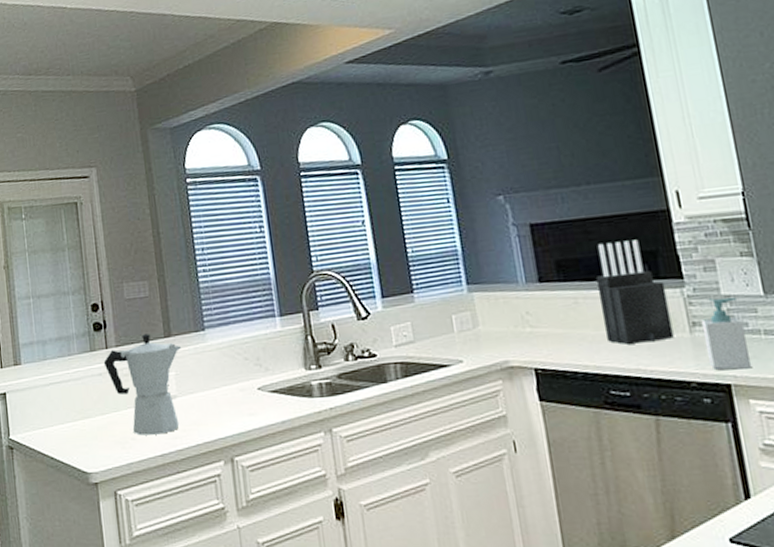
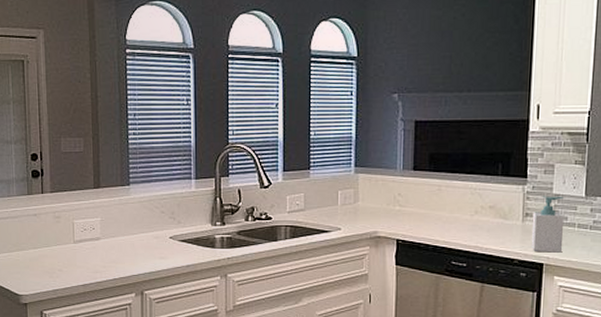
moka pot: present [103,334,181,436] -> none [39,184,107,268]
knife block: present [595,239,674,344] -> none [458,142,511,226]

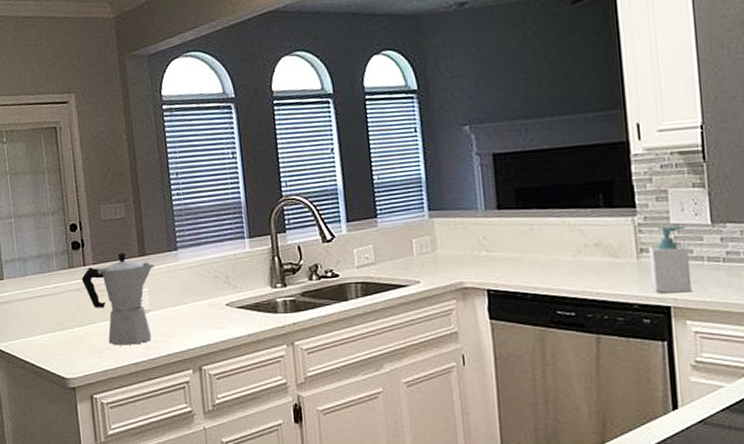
moka pot: none [39,184,107,268] -> present [81,253,154,346]

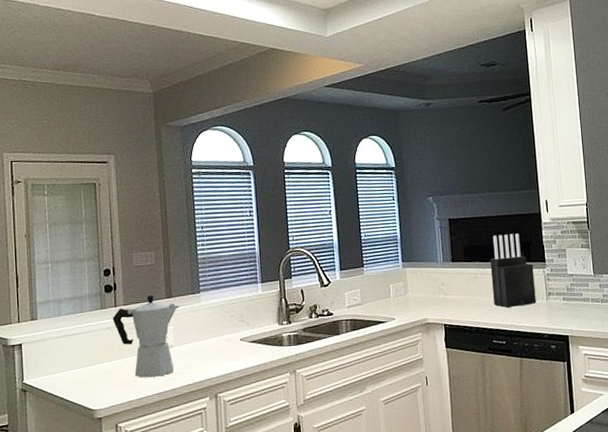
knife block: none [552,170,622,268] -> present [489,233,536,307]
soap bottle: present [648,225,693,293] -> none [554,275,583,326]

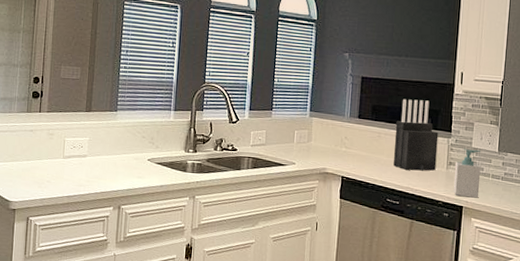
moka pot: present [112,295,179,378] -> none [35,106,97,182]
soap bottle: none [554,275,583,326] -> present [453,148,481,198]

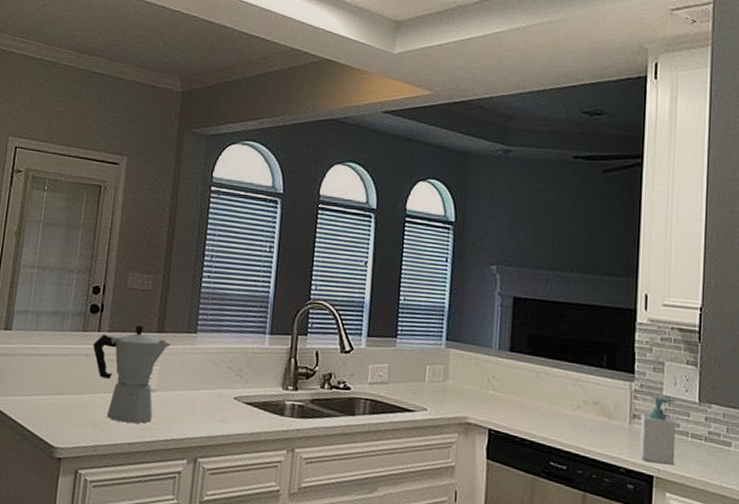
moka pot: none [35,106,97,182] -> present [92,325,170,424]
knife block: present [393,99,439,171] -> none [558,327,617,426]

